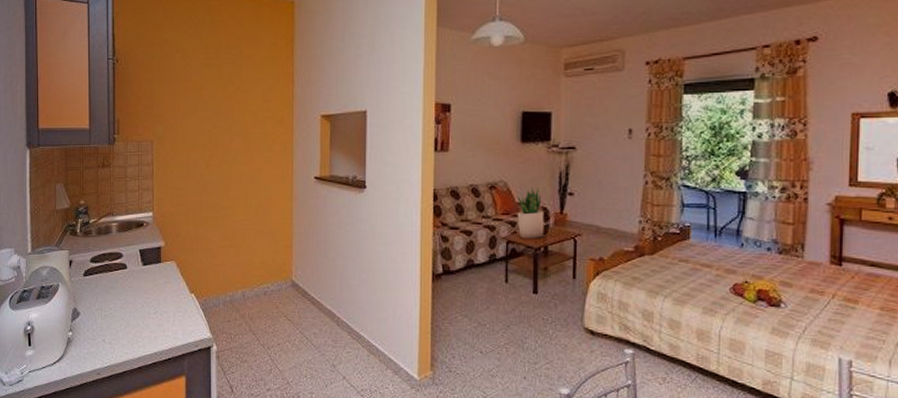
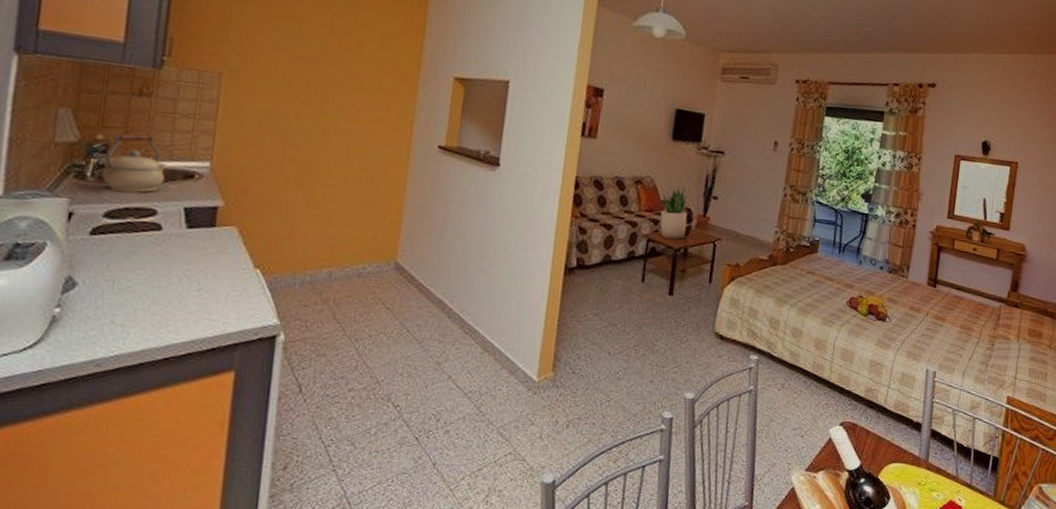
kettle: none [86,195,125,242] -> present [101,133,167,193]

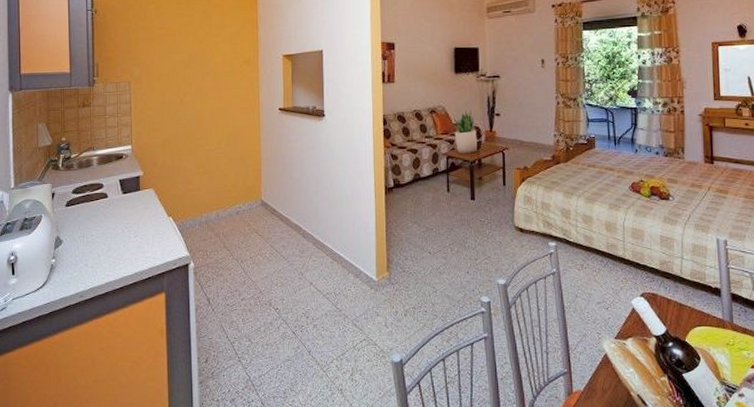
kettle: present [101,133,167,193] -> none [67,132,106,175]

